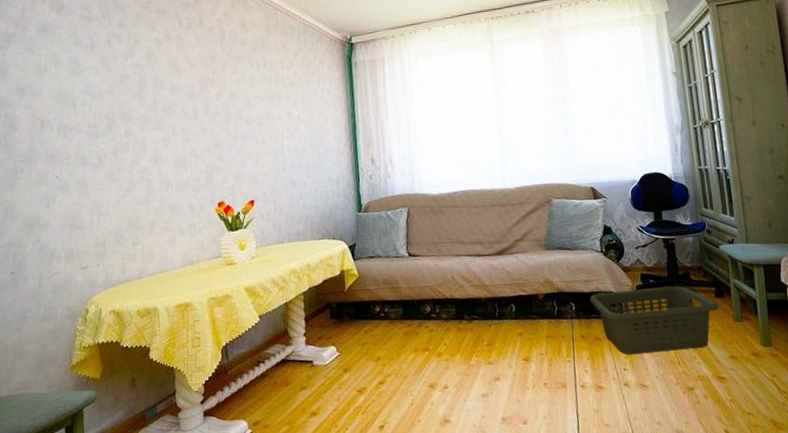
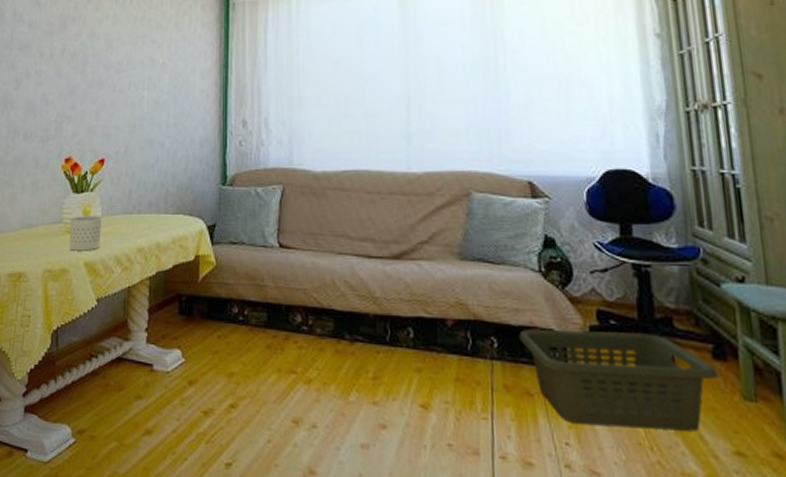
mug: none [228,248,258,280] -> present [69,216,101,251]

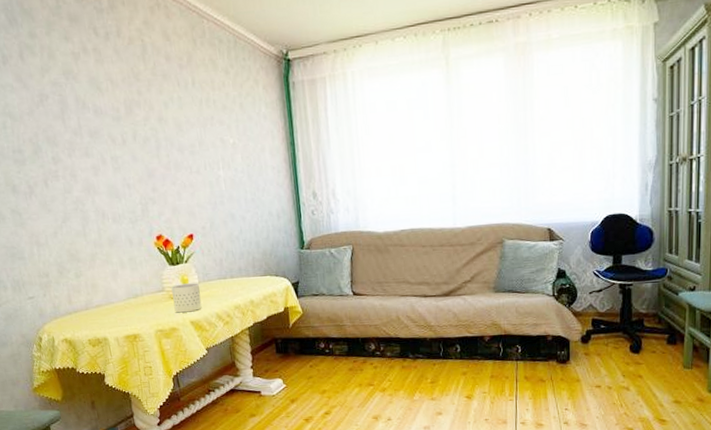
laundry basket: present [519,328,718,431] -> none [536,331,669,396]

